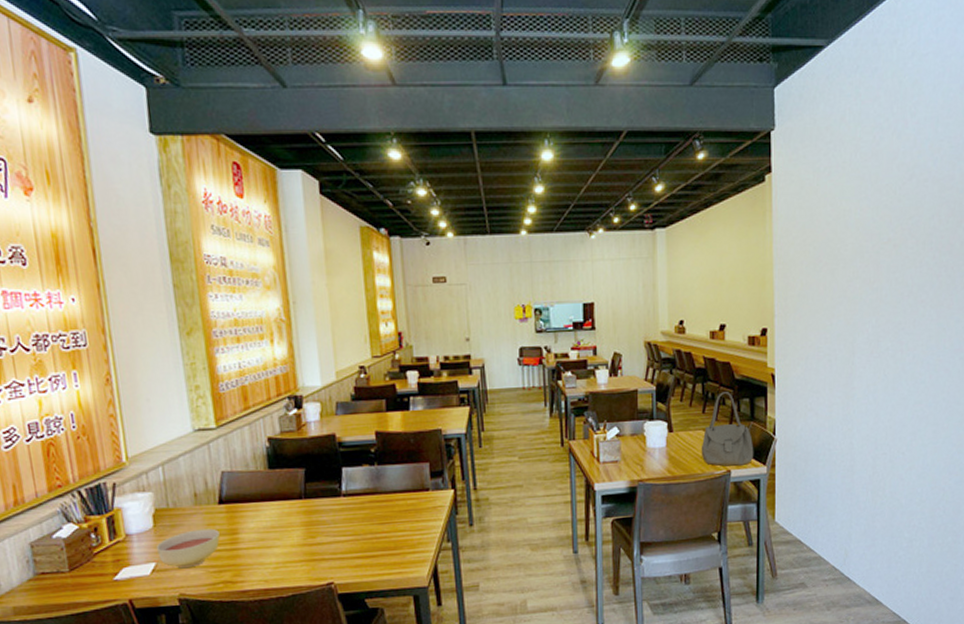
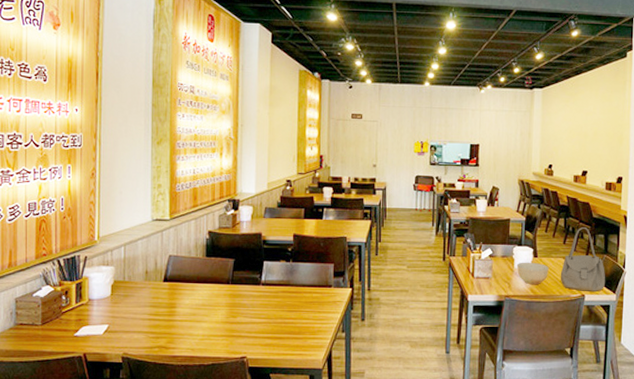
bowl: present [156,528,220,569] -> none [110,301,161,332]
bowl: none [649,438,687,465] -> present [516,262,549,285]

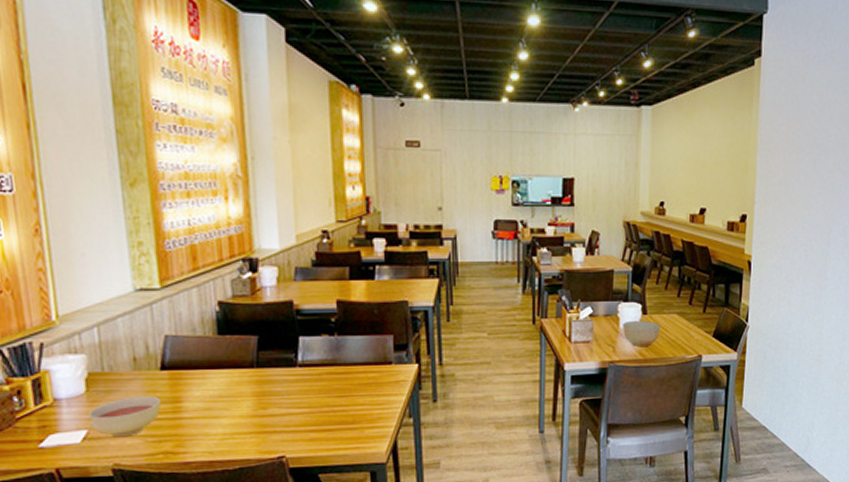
bowl: none [110,301,161,332] -> present [88,395,161,437]
handbag: present [560,227,606,293] -> none [673,277,726,352]

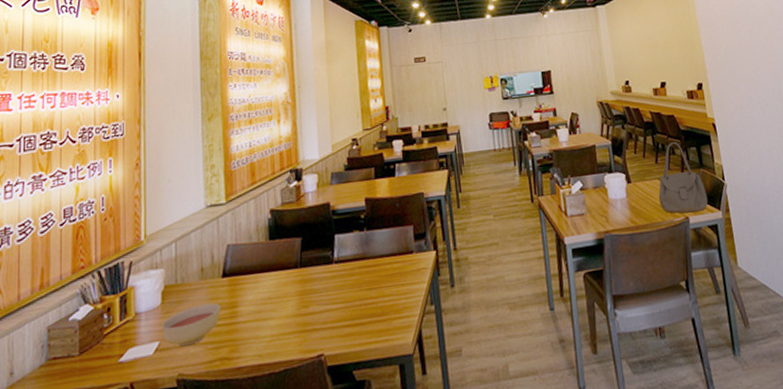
bowl: present [622,320,660,347] -> none [610,188,646,215]
handbag: none [673,277,726,352] -> present [658,142,708,214]

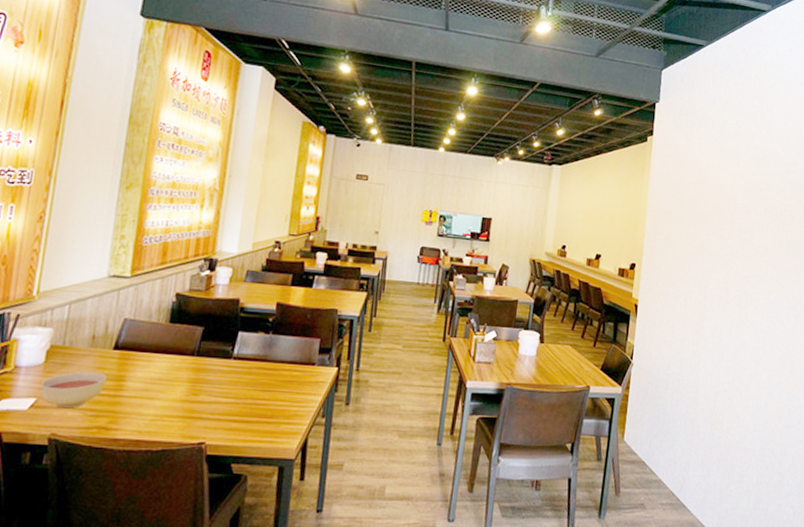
handbag: present [658,142,708,214] -> none [566,314,613,384]

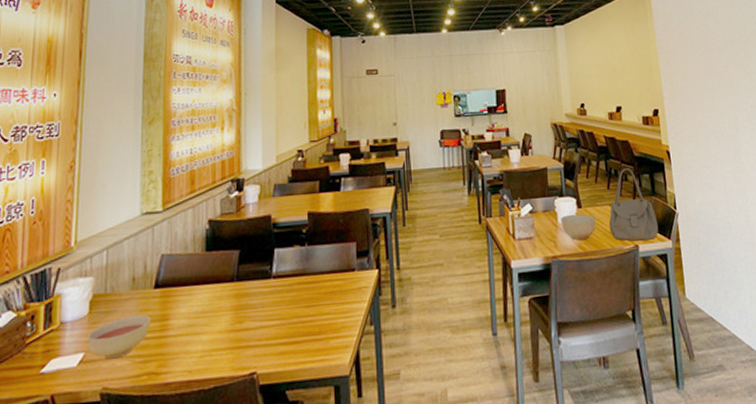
bowl: none [521,347,555,373] -> present [560,213,596,241]
handbag: none [566,314,613,384] -> present [608,168,659,242]

